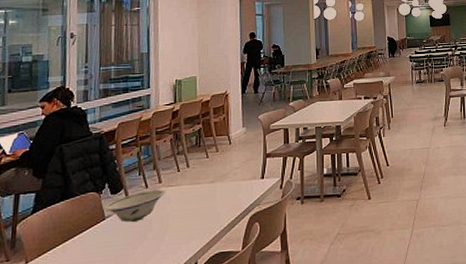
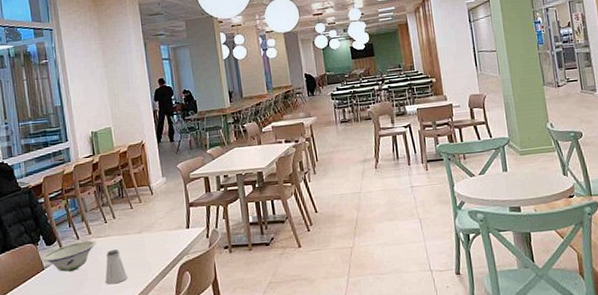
saltshaker: none [170,199,195,236] -> present [105,250,128,285]

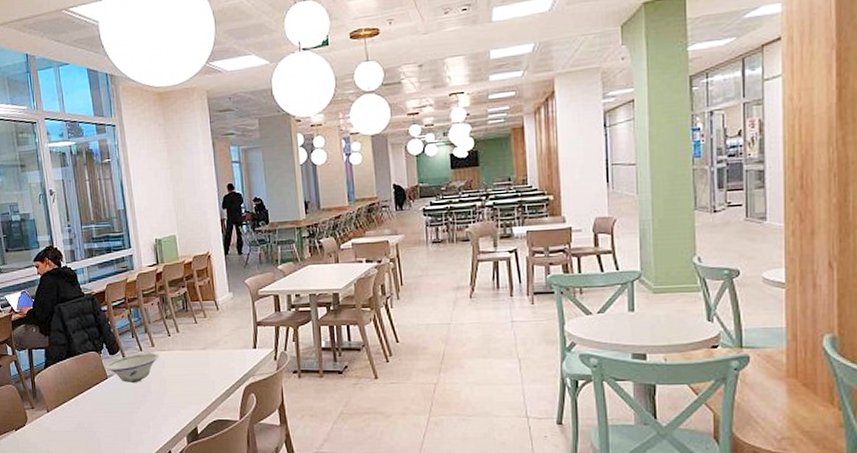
saltshaker: present [105,250,128,285] -> none [168,365,191,400]

